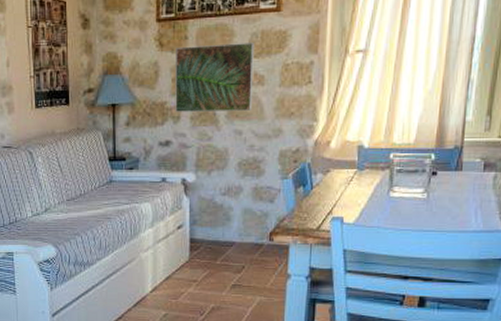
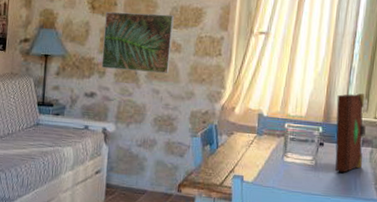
book: none [451,110,488,203] -> present [335,93,366,173]

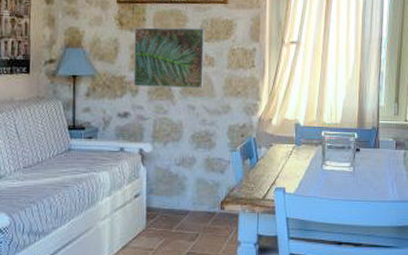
book: present [335,93,366,173] -> none [369,97,398,176]

